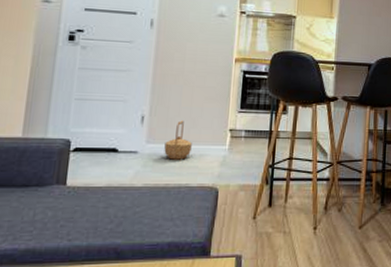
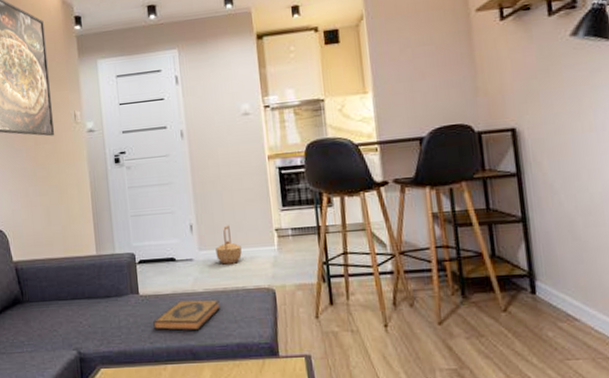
hardback book: none [76,195,158,228] -> present [153,299,220,331]

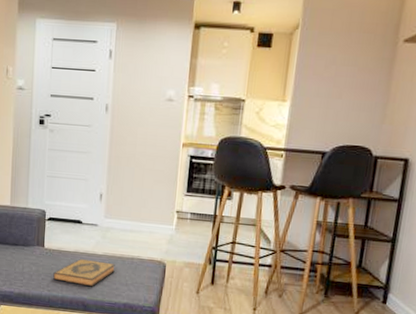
basket: present [216,225,242,265] -> none [119,200,143,235]

